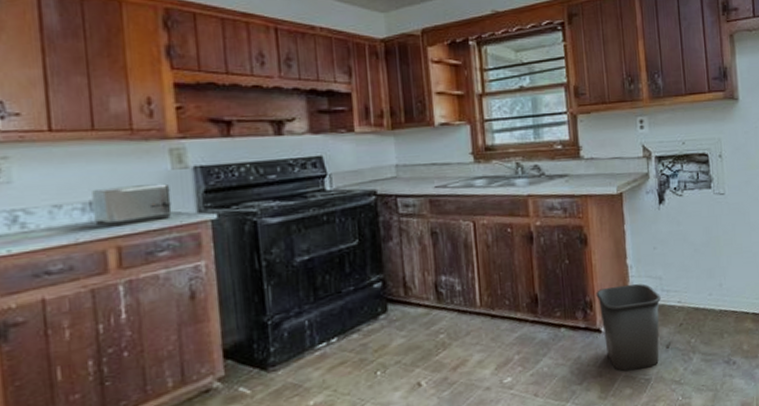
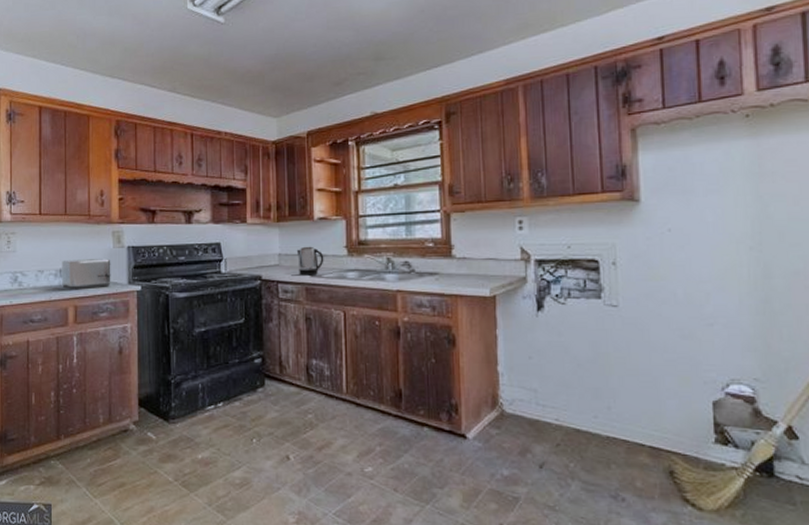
kettle: none [416,154,449,188] -> present [296,246,324,276]
waste bin: present [596,283,661,372] -> none [462,392,535,486]

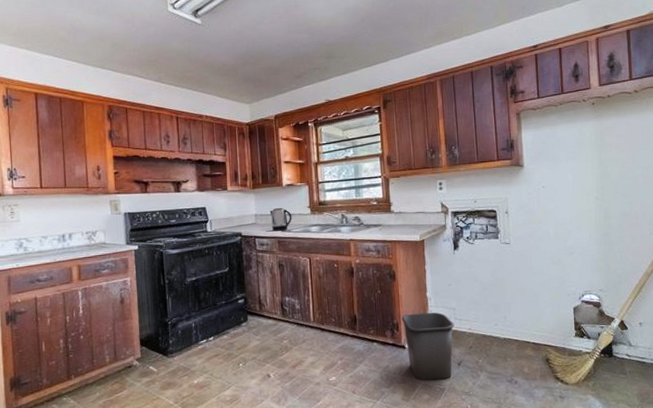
toaster: present [62,259,111,290] -> none [64,224,111,252]
waste bin: none [462,392,535,486] -> present [401,312,454,381]

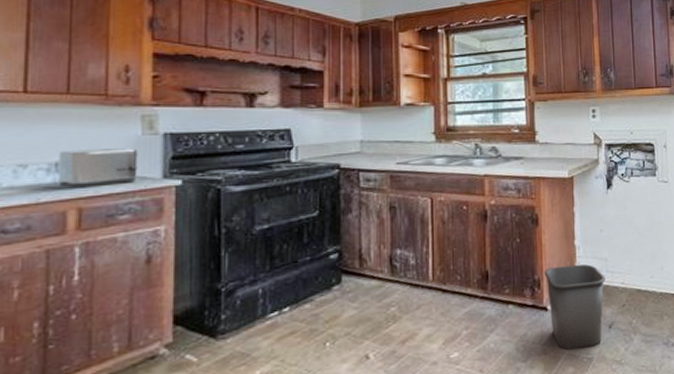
toaster: none [64,224,111,252] -> present [58,148,138,189]
kettle: present [269,207,292,231] -> none [380,132,411,163]

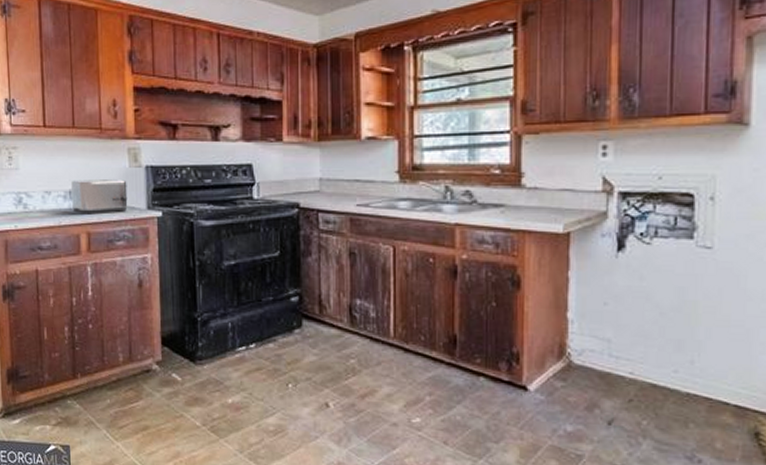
waste bin: present [544,264,605,350] -> none [525,340,607,443]

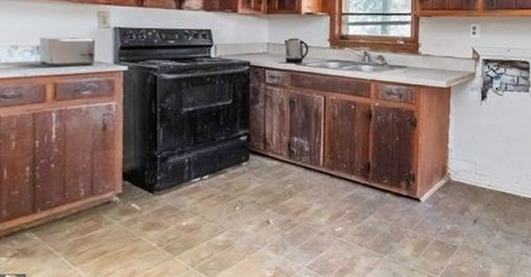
kettle: none [339,170,372,204] -> present [283,37,309,64]

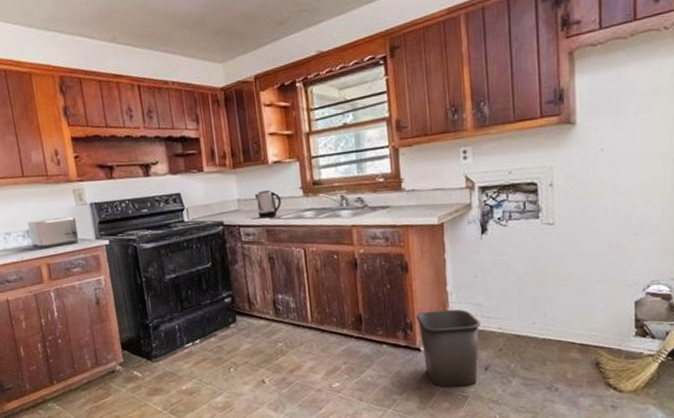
waste bin: none [419,164,474,237] -> present [416,309,481,388]

